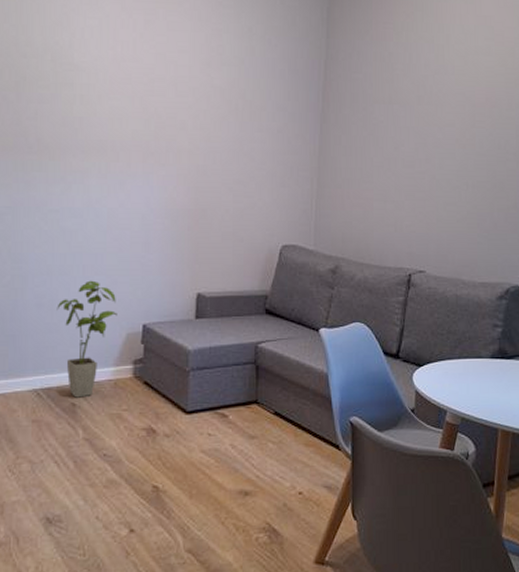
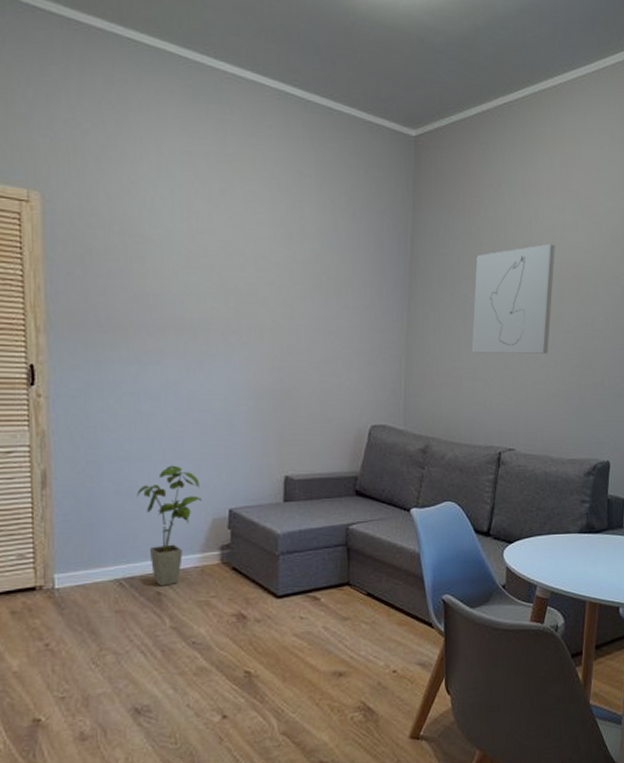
wall art: none [382,68,467,176] -> present [471,244,555,354]

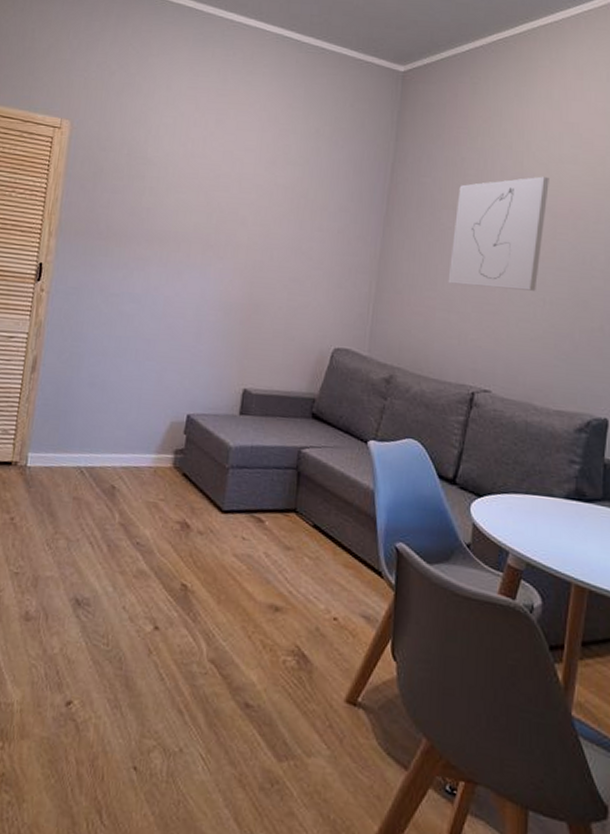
house plant: present [136,465,202,586] -> none [107,365,164,481]

